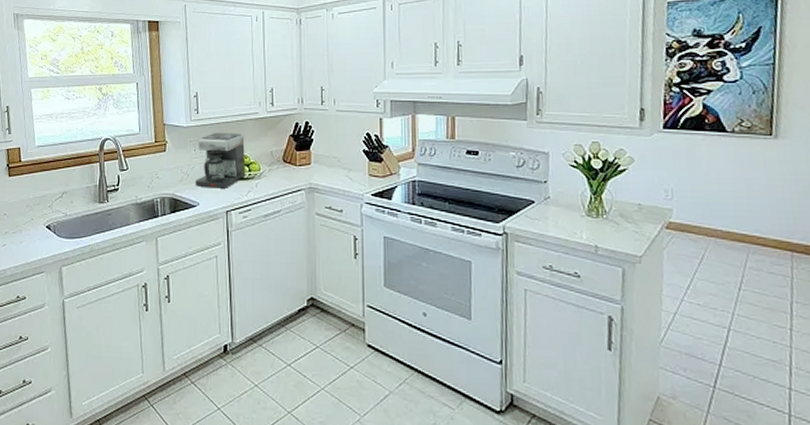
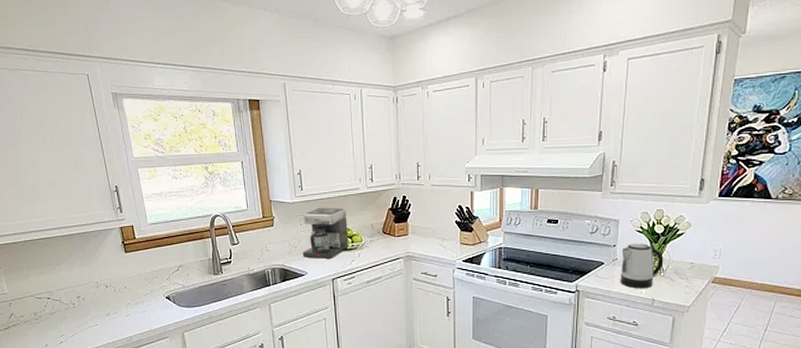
kettle: none [554,180,606,234] -> present [620,243,664,289]

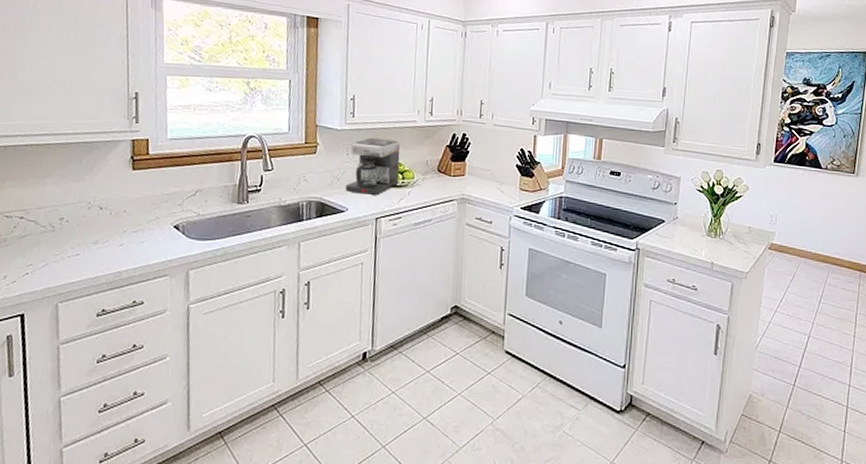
kettle: present [620,243,664,289] -> none [680,203,723,251]

